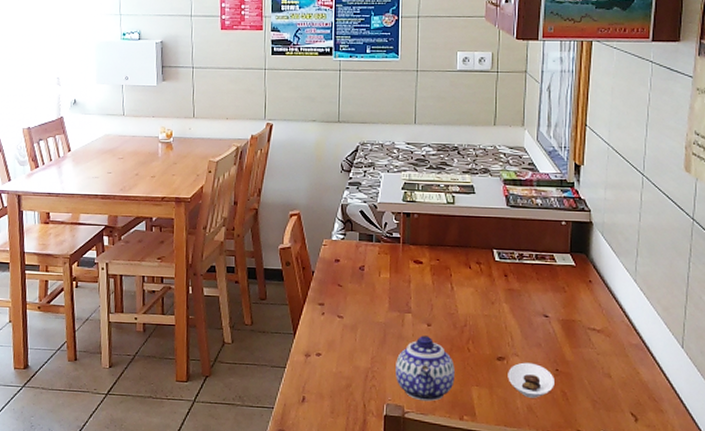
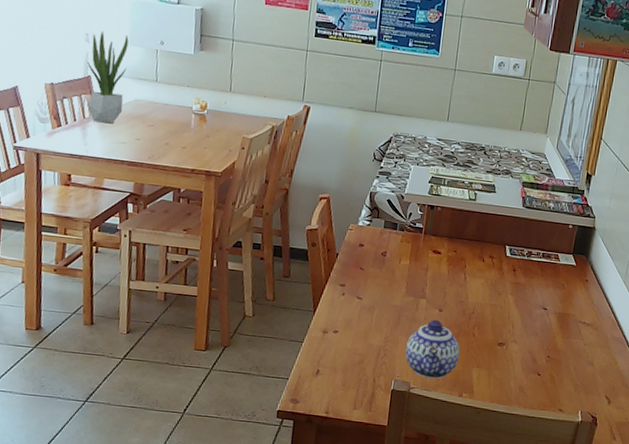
potted plant: none [60,74,96,160] -> present [87,31,129,124]
saucer: present [508,362,554,398] -> none [505,348,546,380]

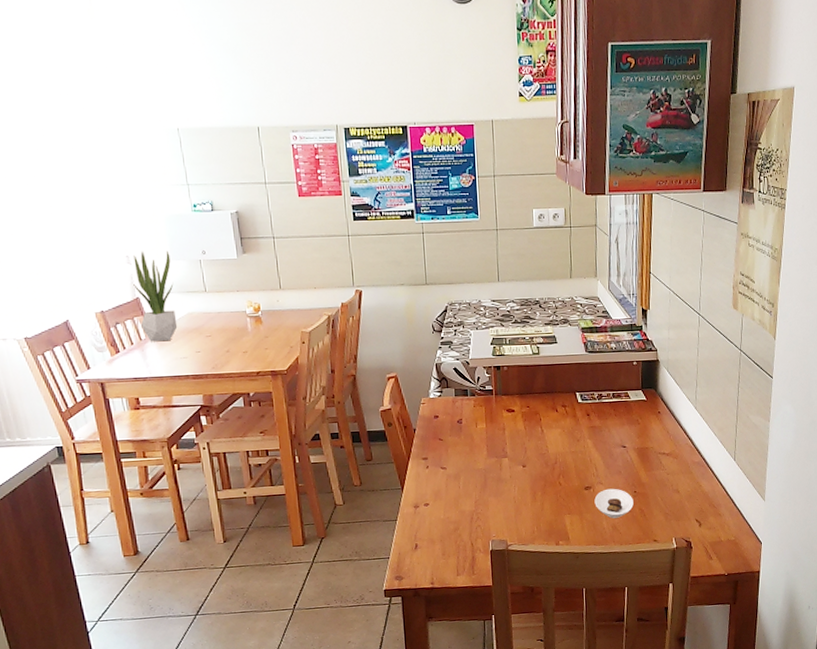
teapot: present [405,320,460,379] -> none [497,476,550,534]
saucer: none [505,348,546,380] -> present [594,488,634,519]

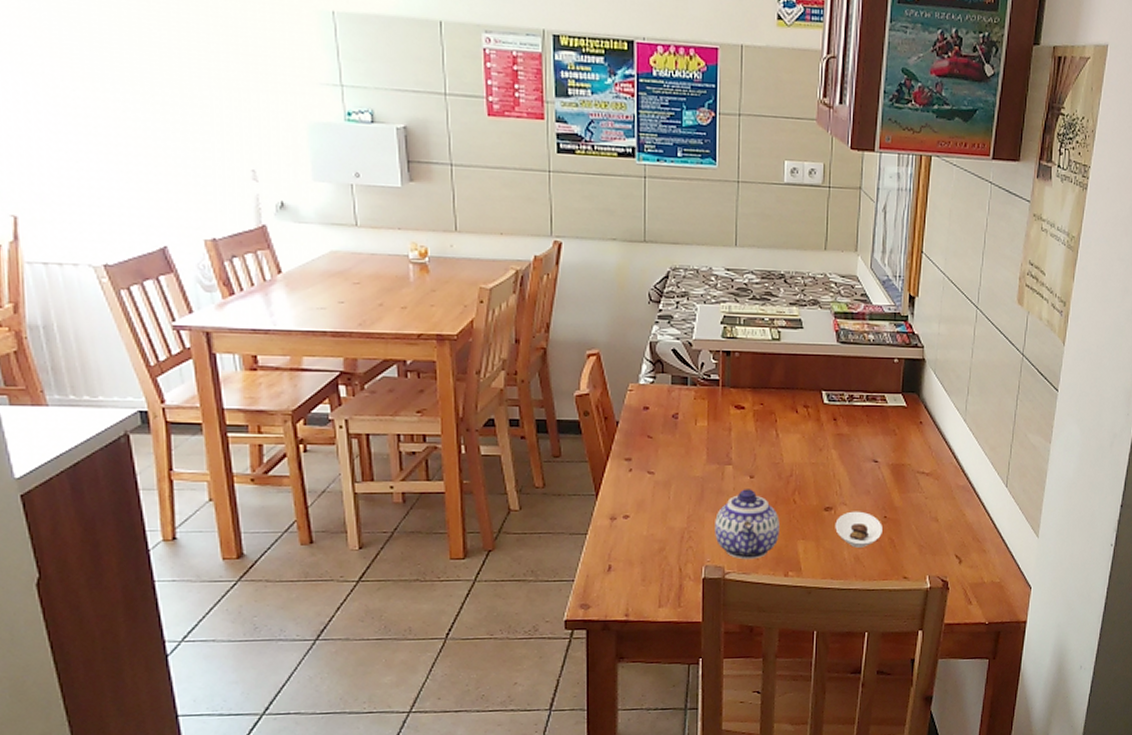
potted plant: present [133,250,178,342] -> none [259,166,316,286]
teapot: none [497,476,550,534] -> present [715,489,780,560]

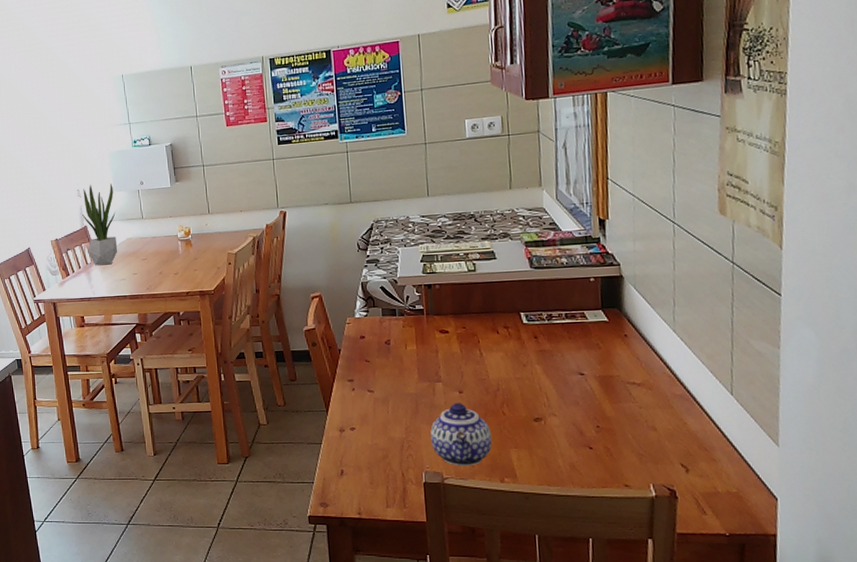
potted plant: none [259,166,316,286] -> present [82,183,118,266]
saucer: present [835,511,882,548] -> none [546,421,597,456]

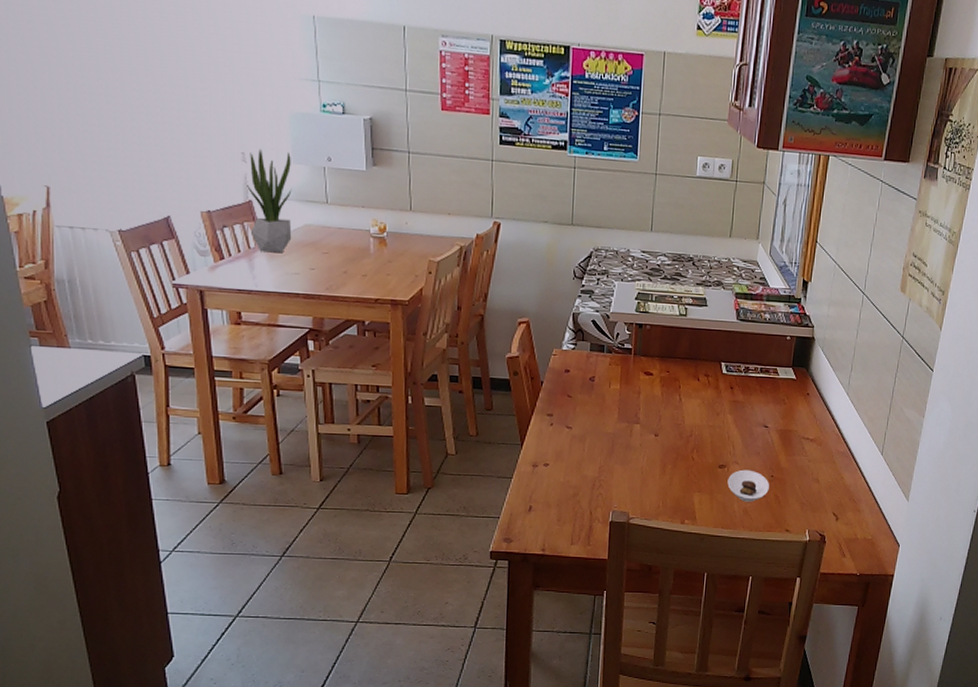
teapot: present [430,403,492,467] -> none [622,445,679,508]
saucer: none [546,421,597,456] -> present [727,469,769,502]

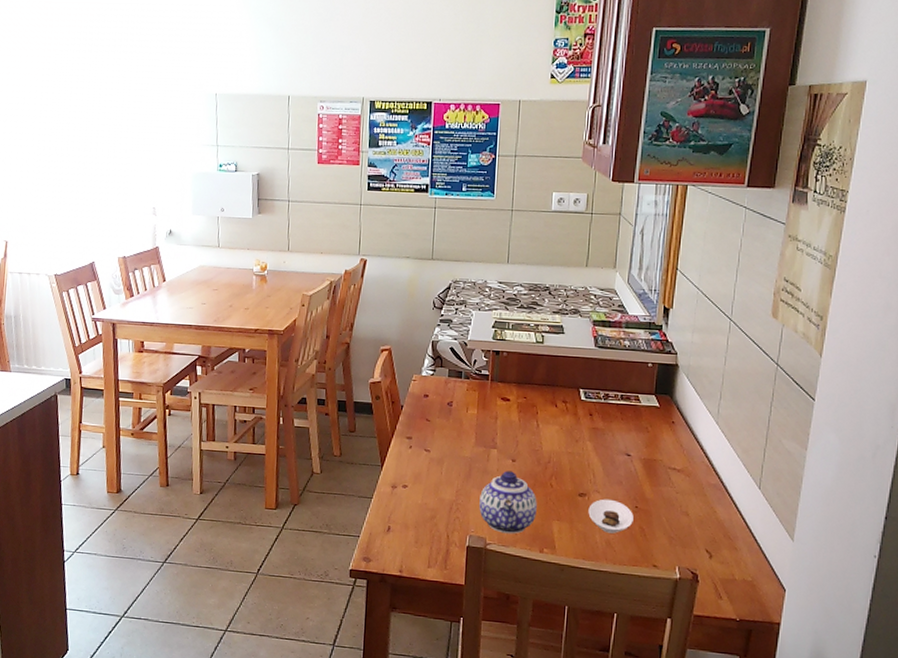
potted plant: present [247,149,292,253] -> none [155,204,192,291]
teapot: none [622,445,679,508] -> present [479,471,537,534]

